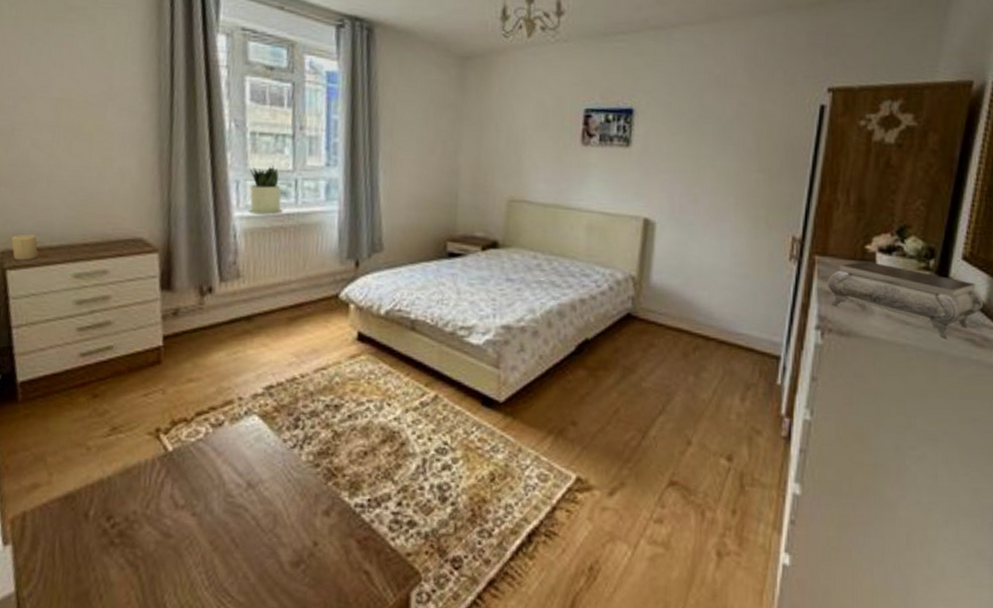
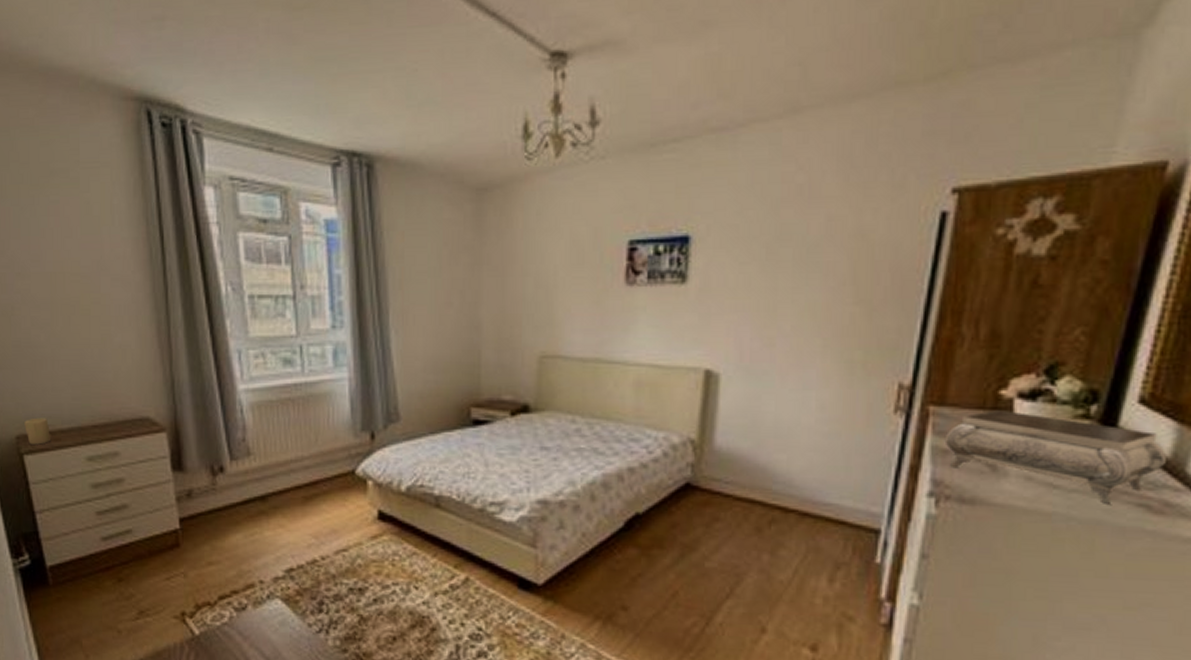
planter: present [248,165,284,215] -> none [250,330,291,386]

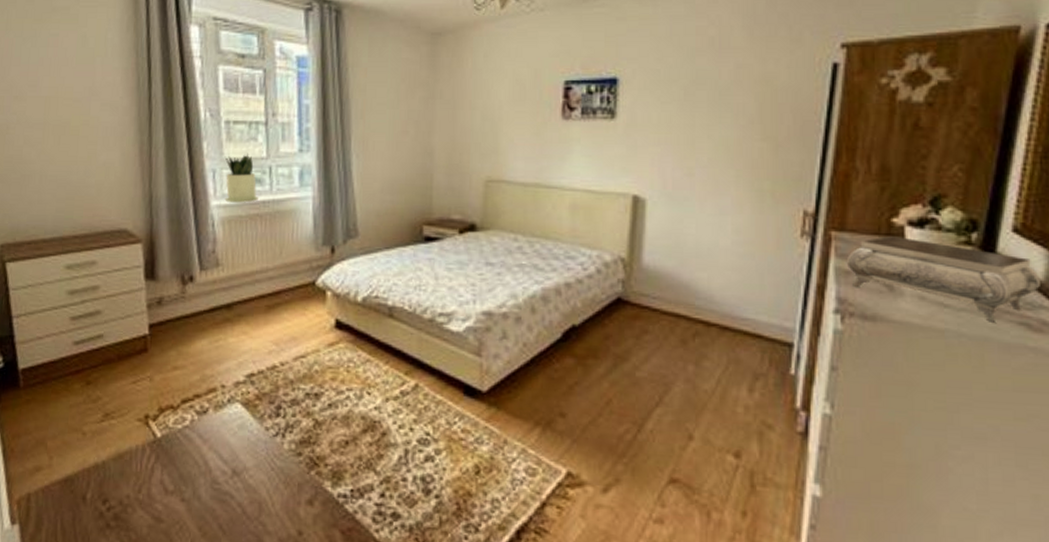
candle: present [24,418,52,445] -> none [9,228,34,253]
planter: none [250,330,291,386] -> present [224,153,260,203]

